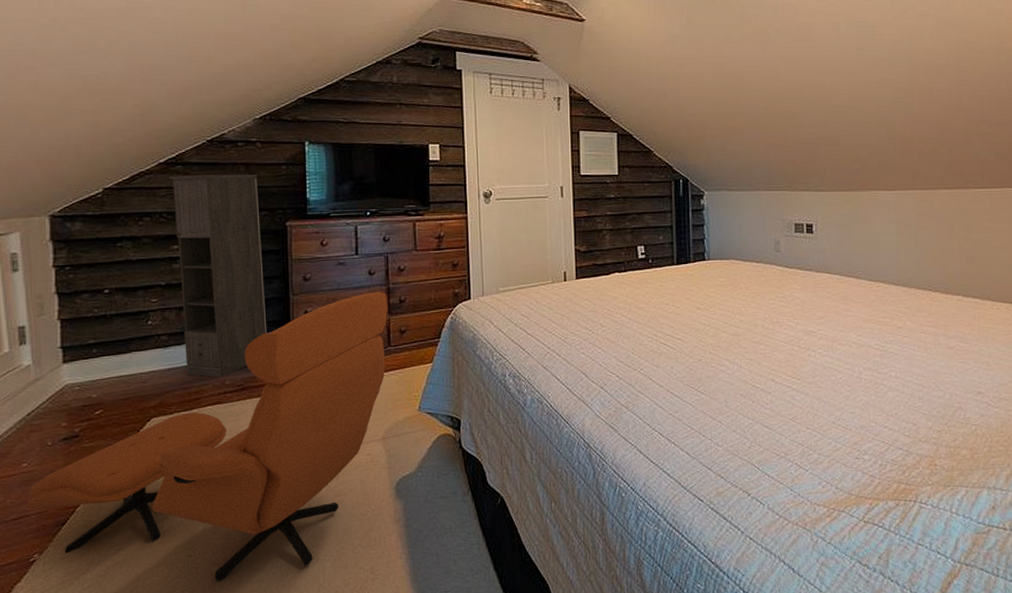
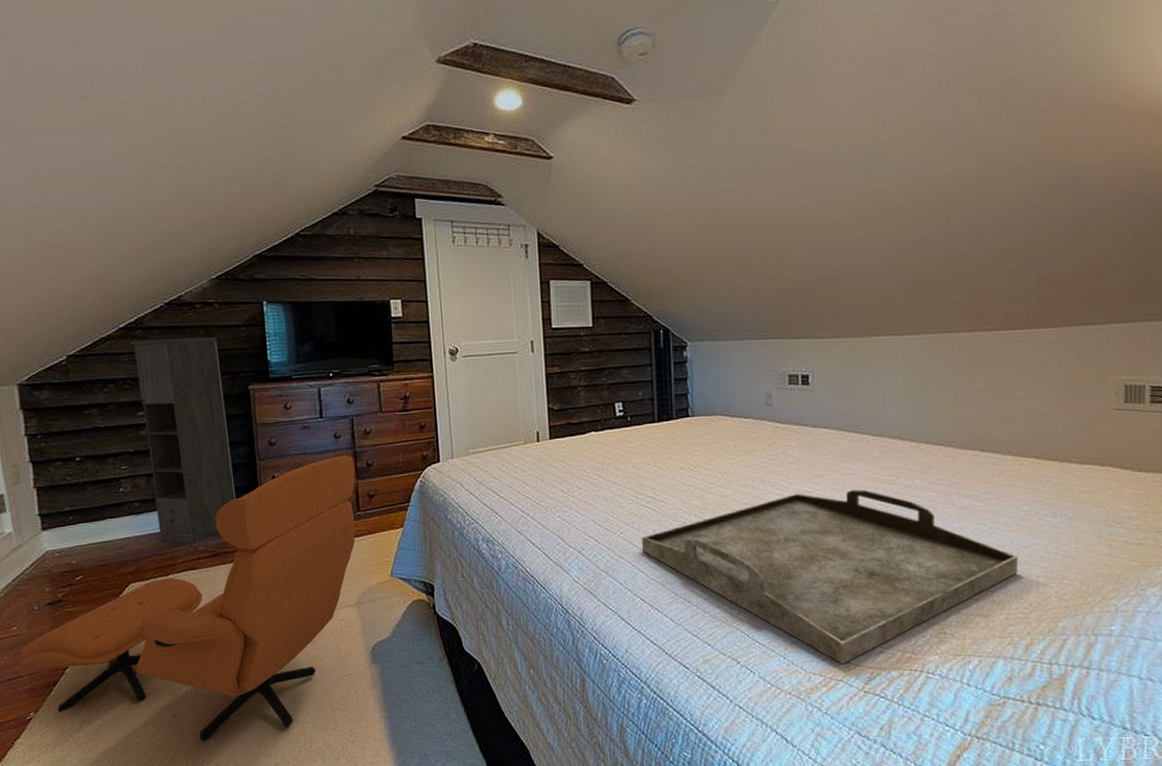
serving tray: none [661,330,998,496] -> present [642,489,1018,665]

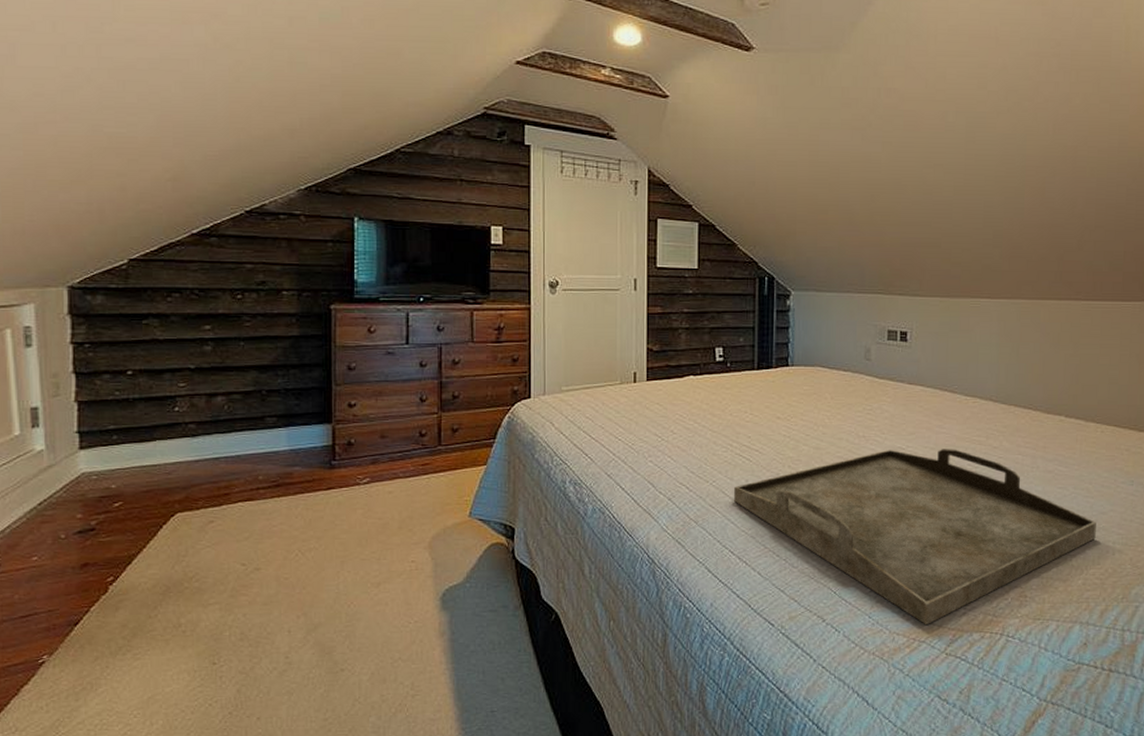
armchair: present [19,455,356,741] -> none [36,385,439,692]
storage cabinet: present [129,337,235,544] -> none [202,249,305,472]

